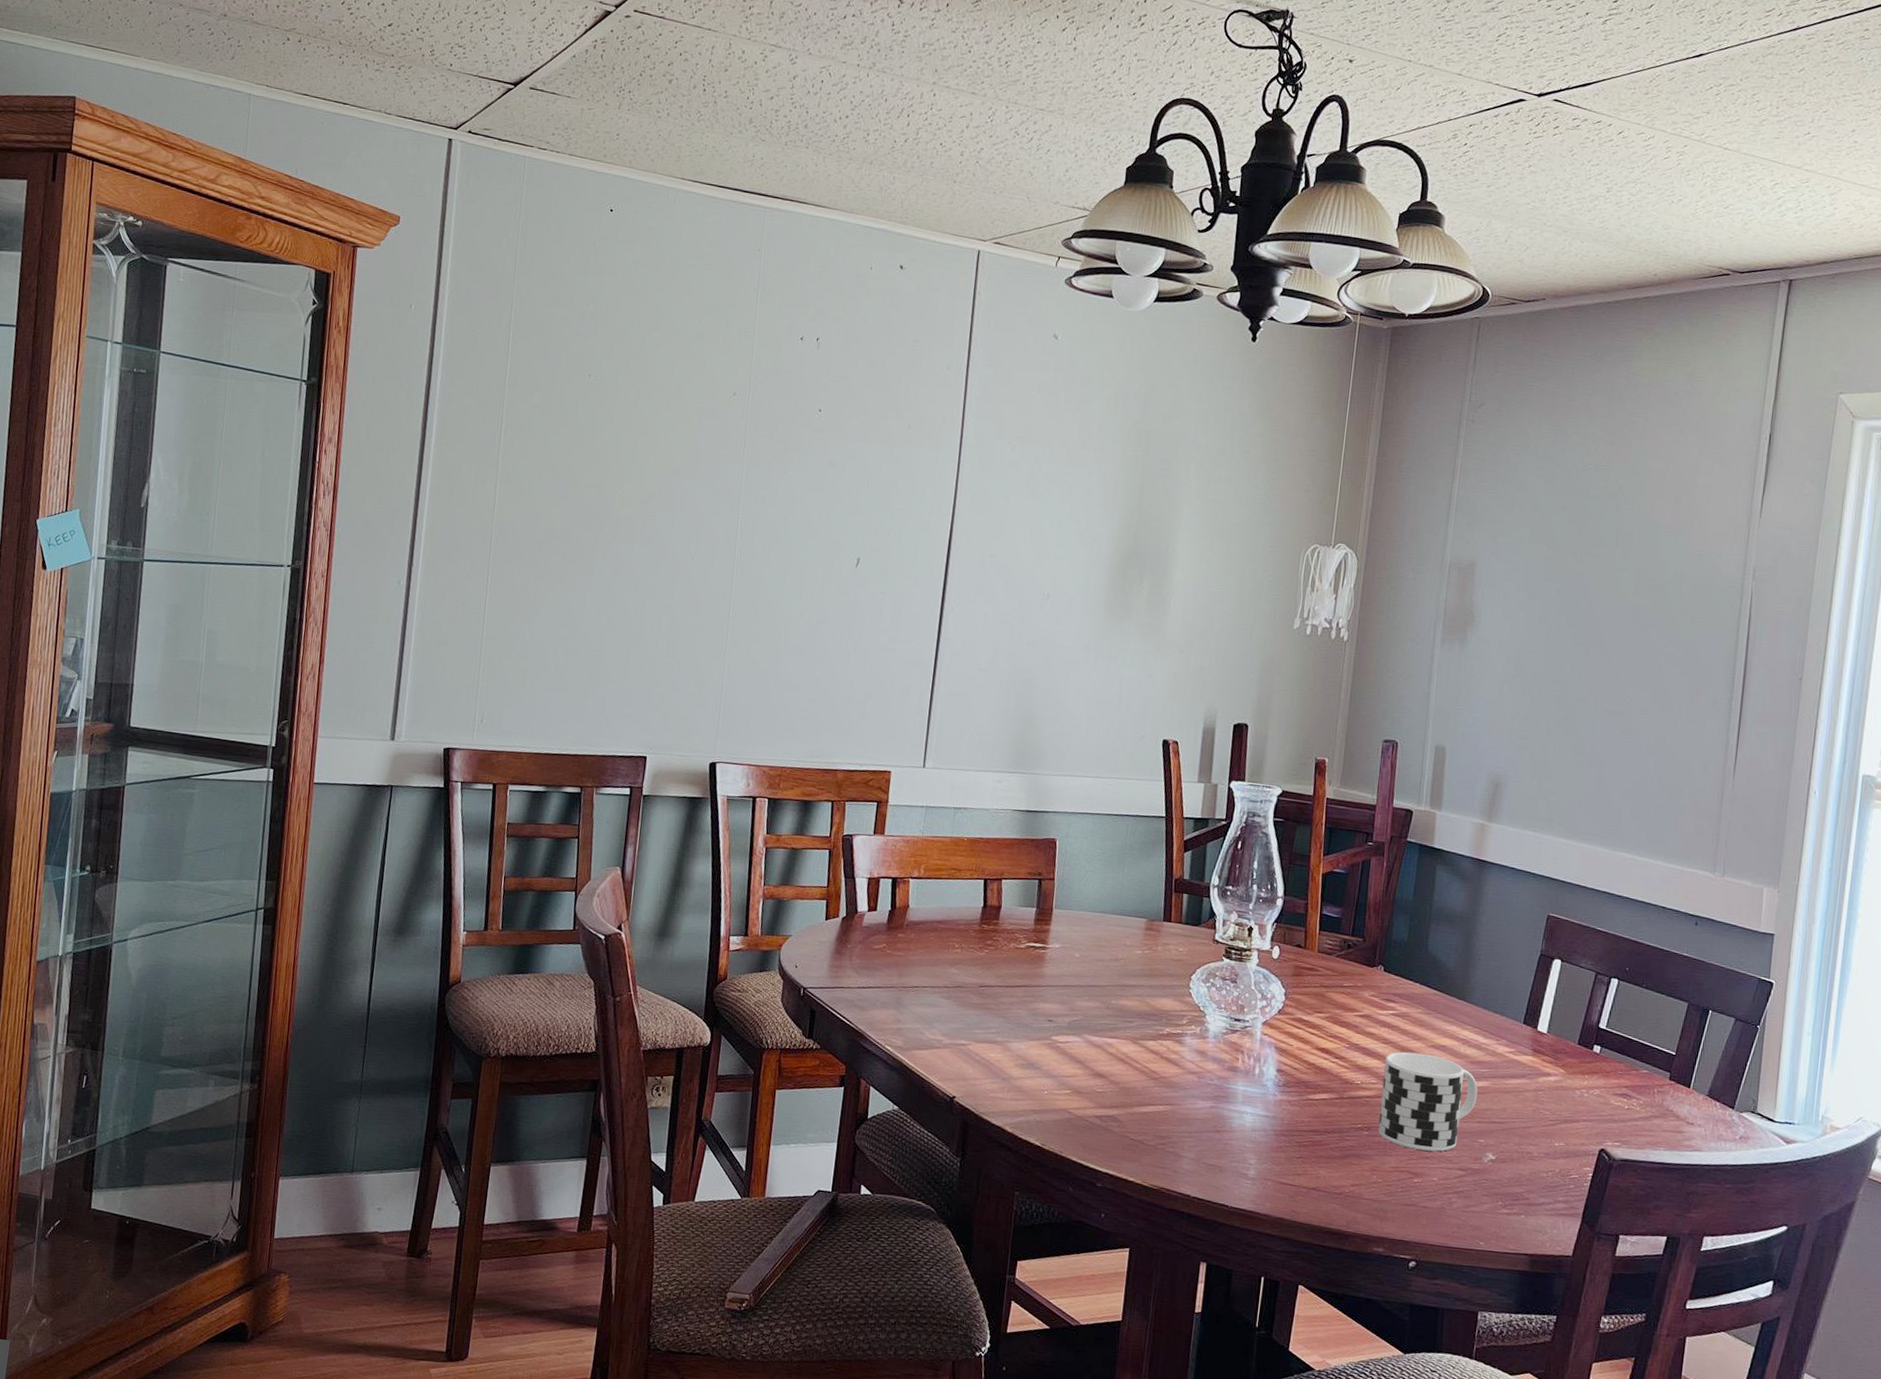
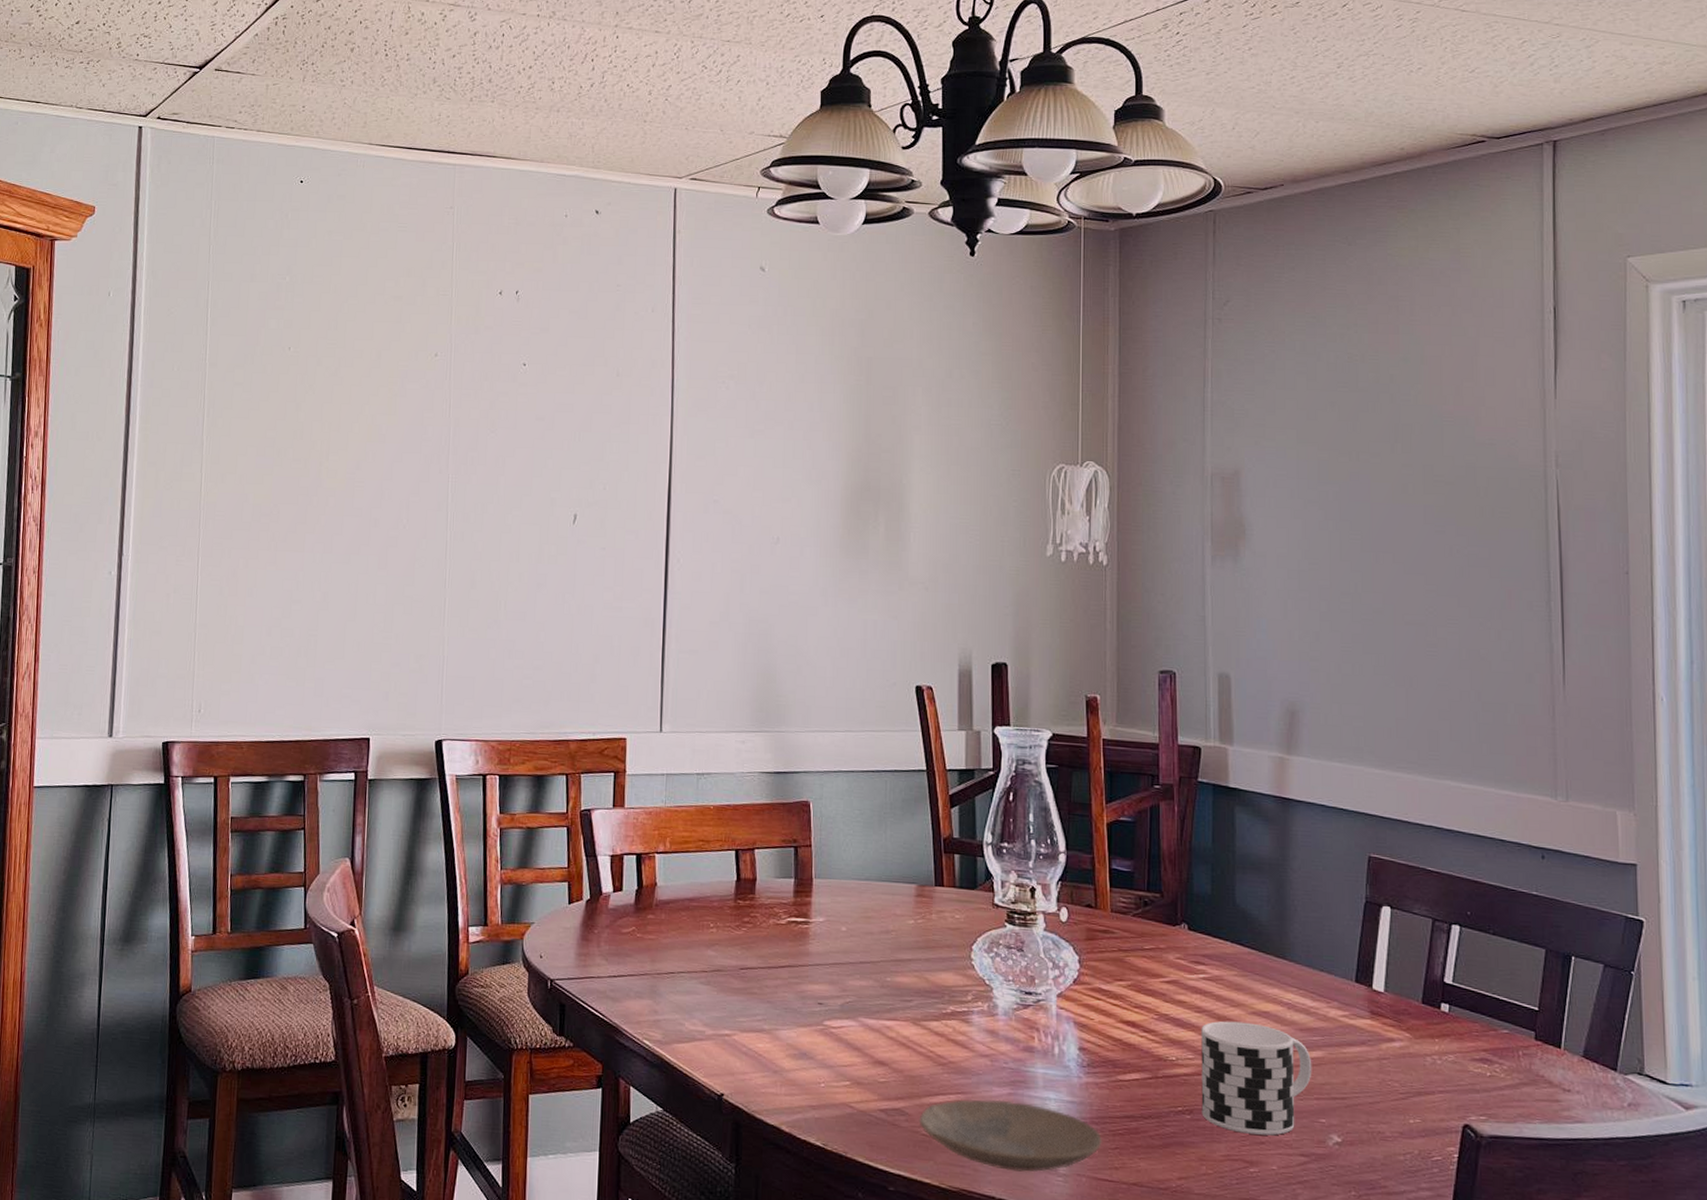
plate: none [1129,1110,1289,1176] -> present [919,1099,1102,1173]

